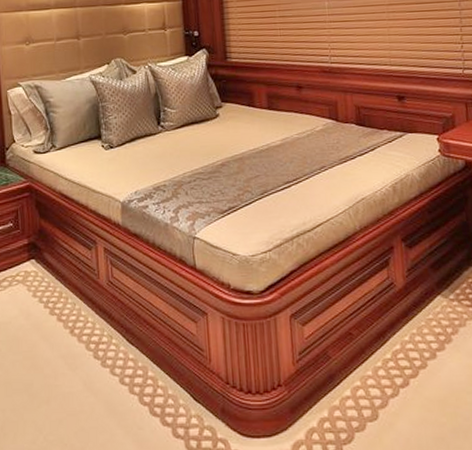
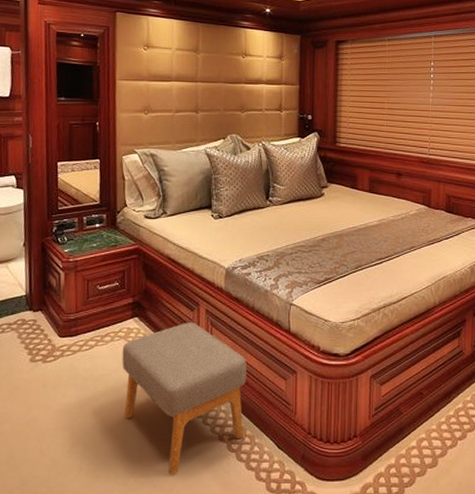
footstool: none [21,263,155,431] -> present [122,323,247,474]

